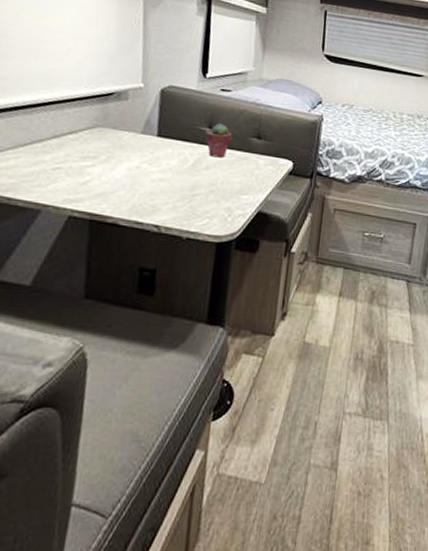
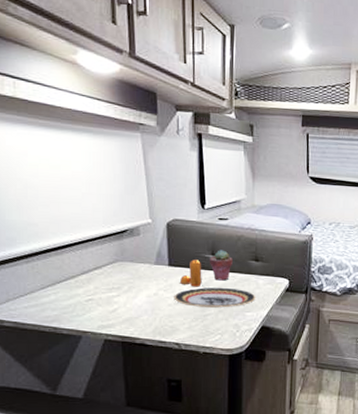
plate: none [159,163,255,189] -> present [174,287,256,308]
pepper shaker: none [169,131,196,163] -> present [180,259,202,287]

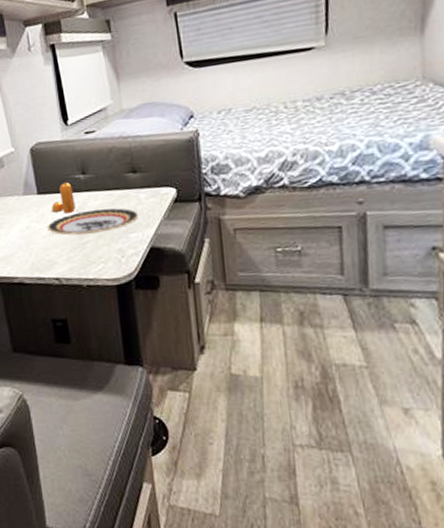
potted succulent: present [209,250,233,281] -> none [80,166,107,202]

